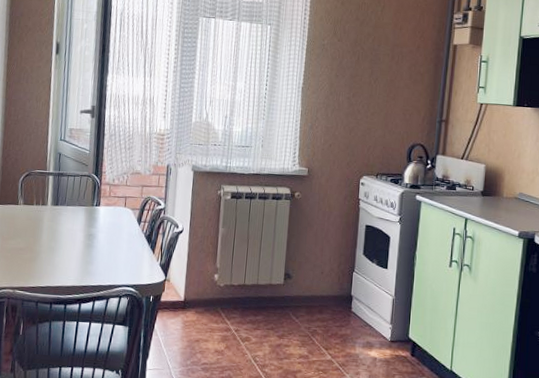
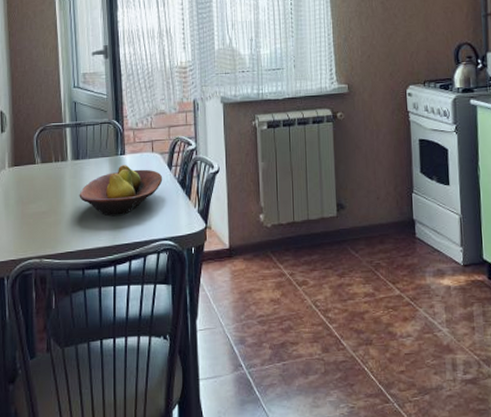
fruit bowl: none [54,215,132,260] -> present [79,165,163,217]

